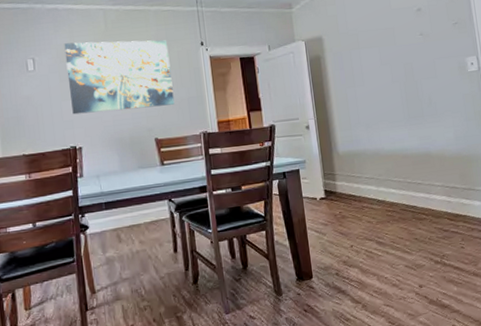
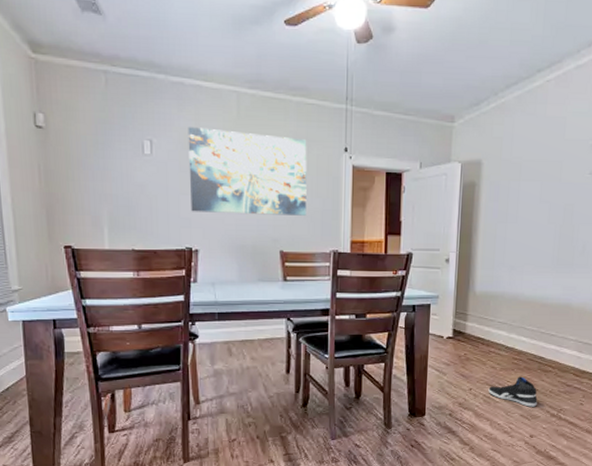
sneaker: none [369,227,419,257] -> present [488,376,538,407]

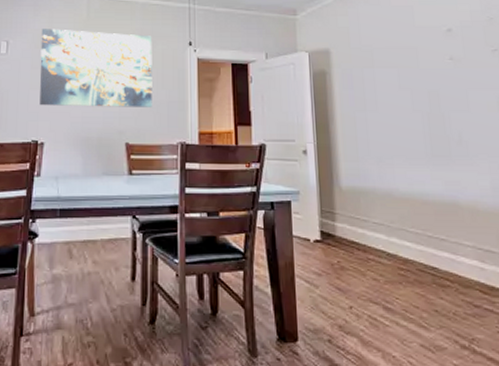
sneaker: present [488,376,538,407] -> none [373,292,440,334]

